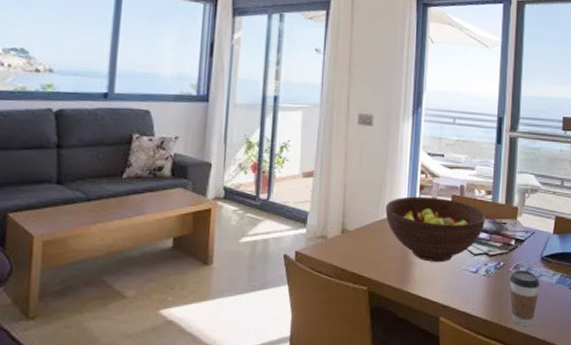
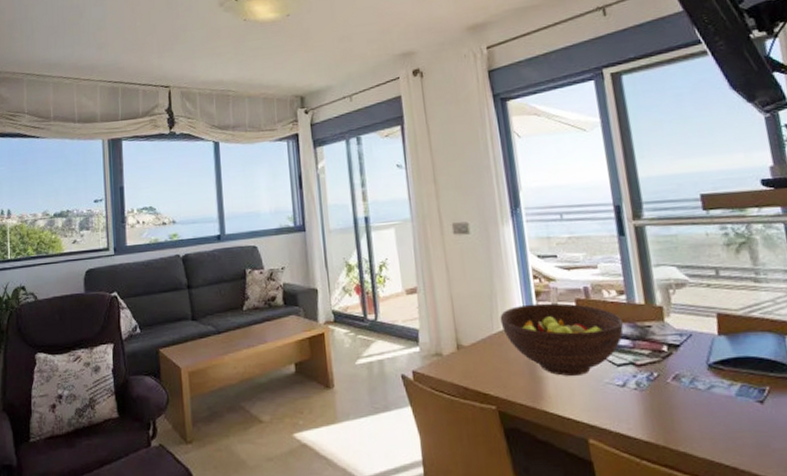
coffee cup: present [509,270,540,326] -> none [669,381,715,449]

